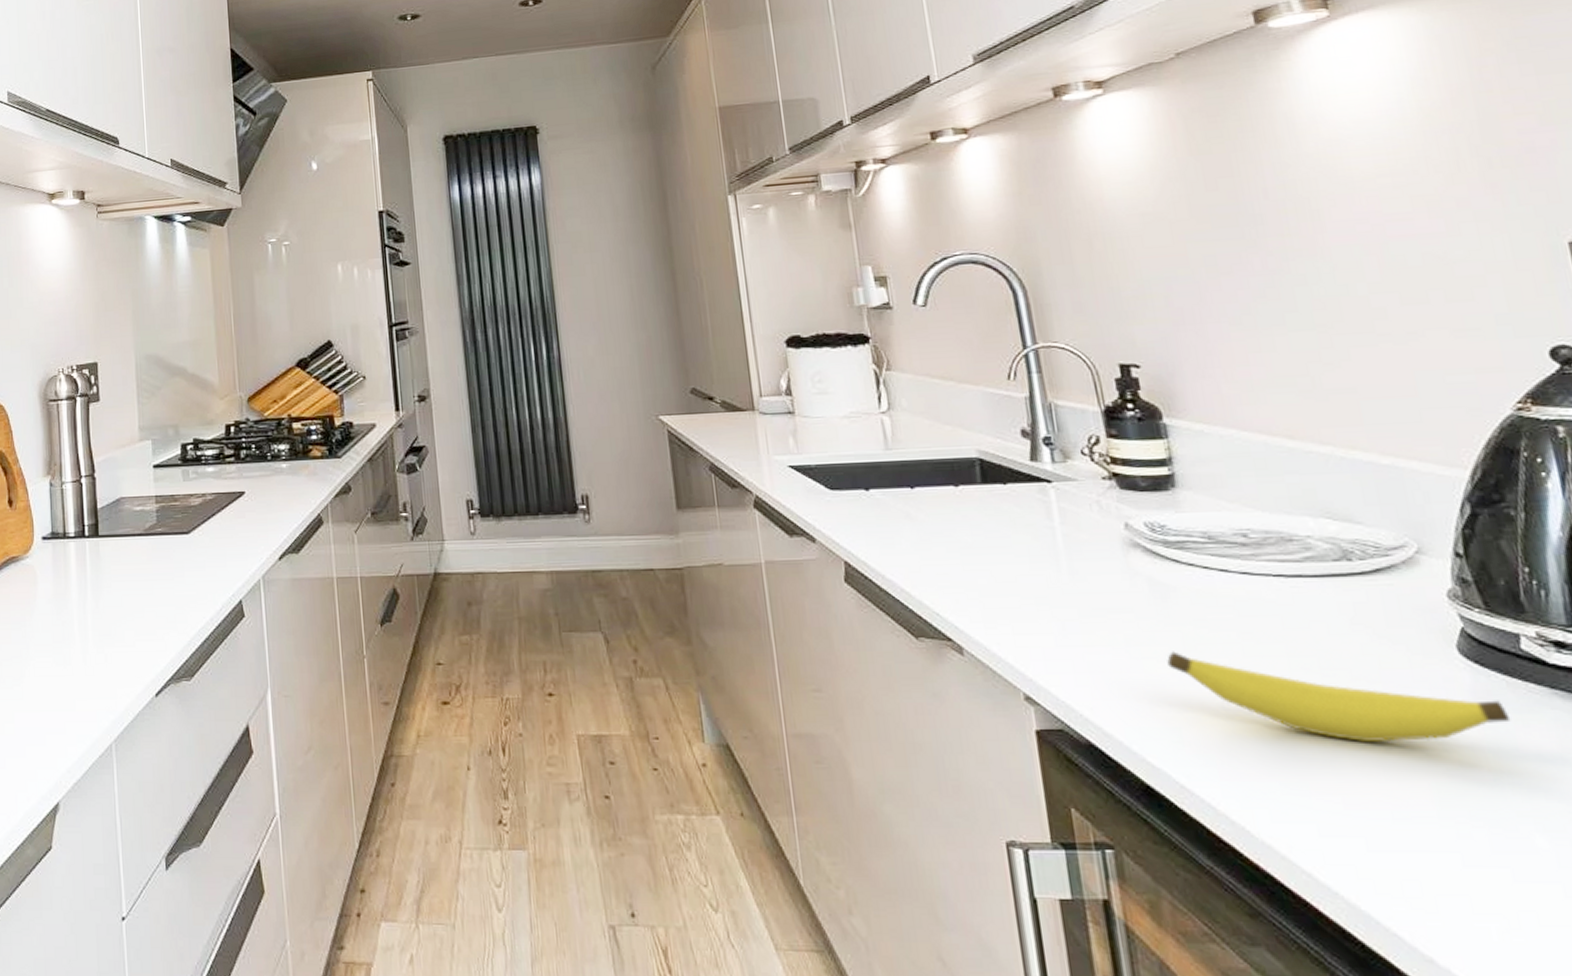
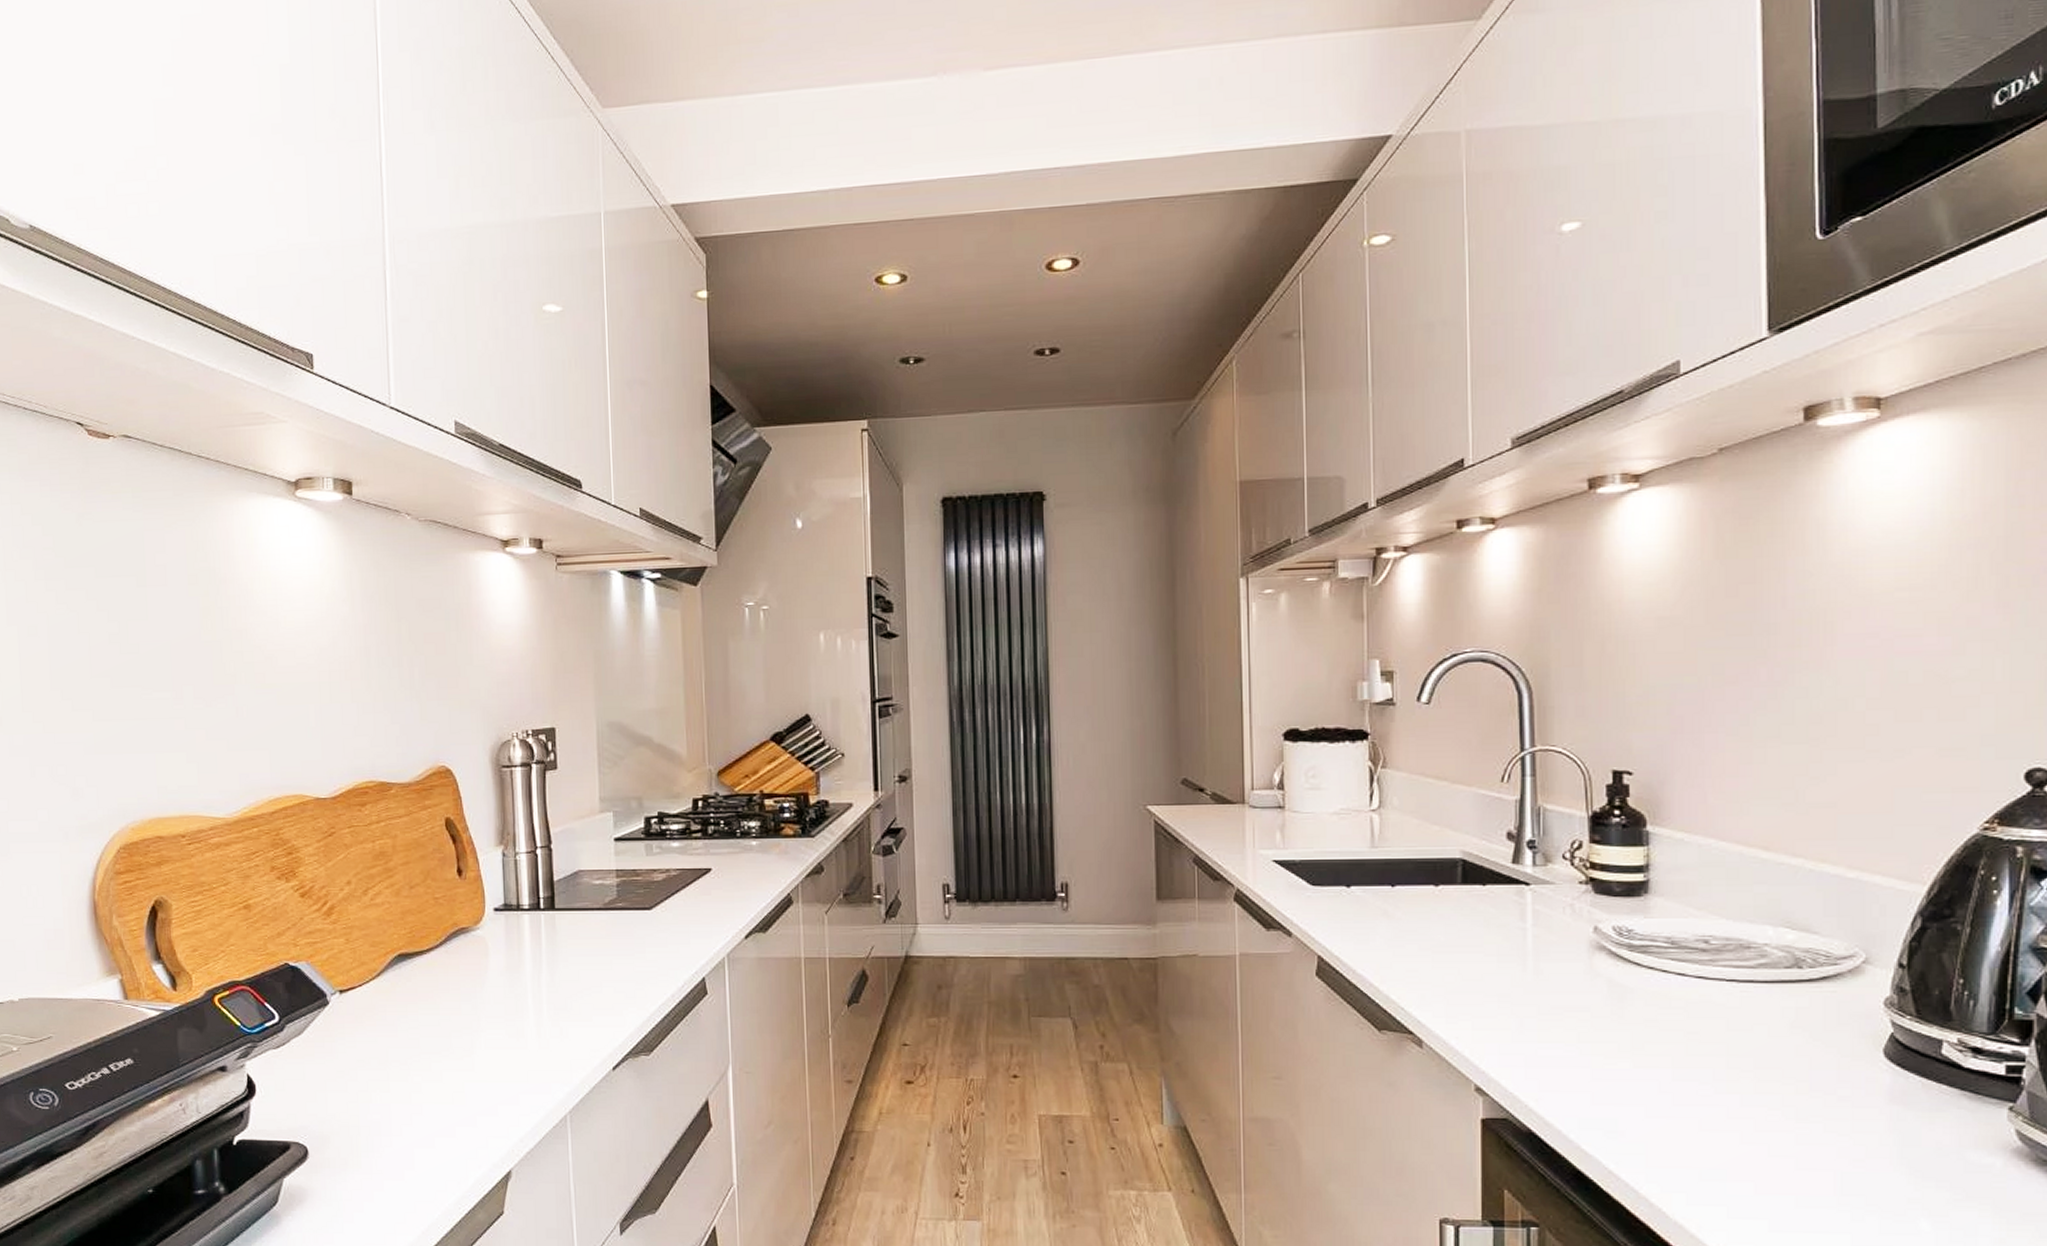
banana: present [1167,651,1511,741] -> none [1614,1048,1920,1135]

